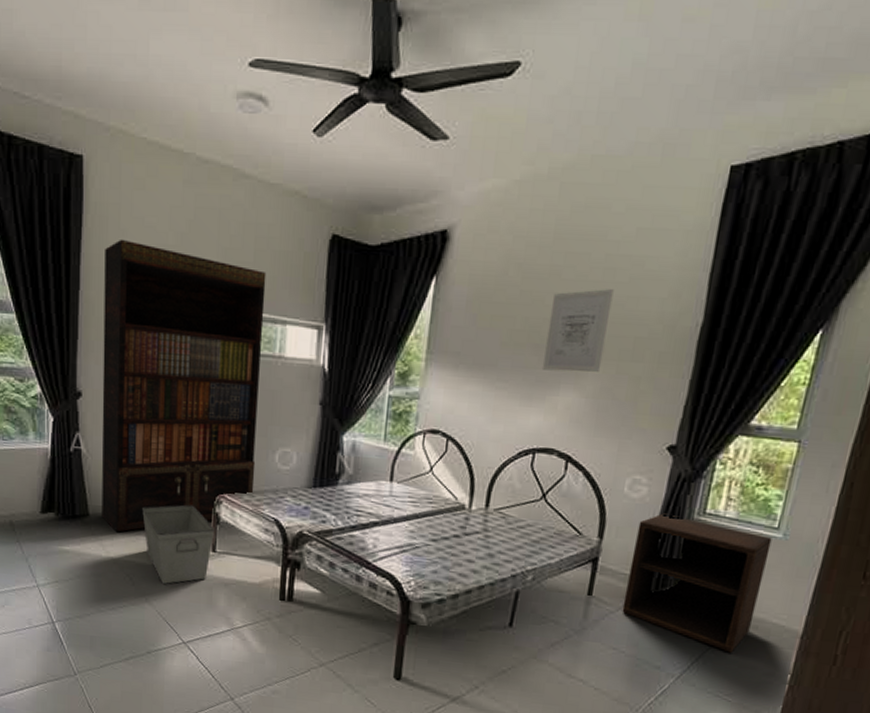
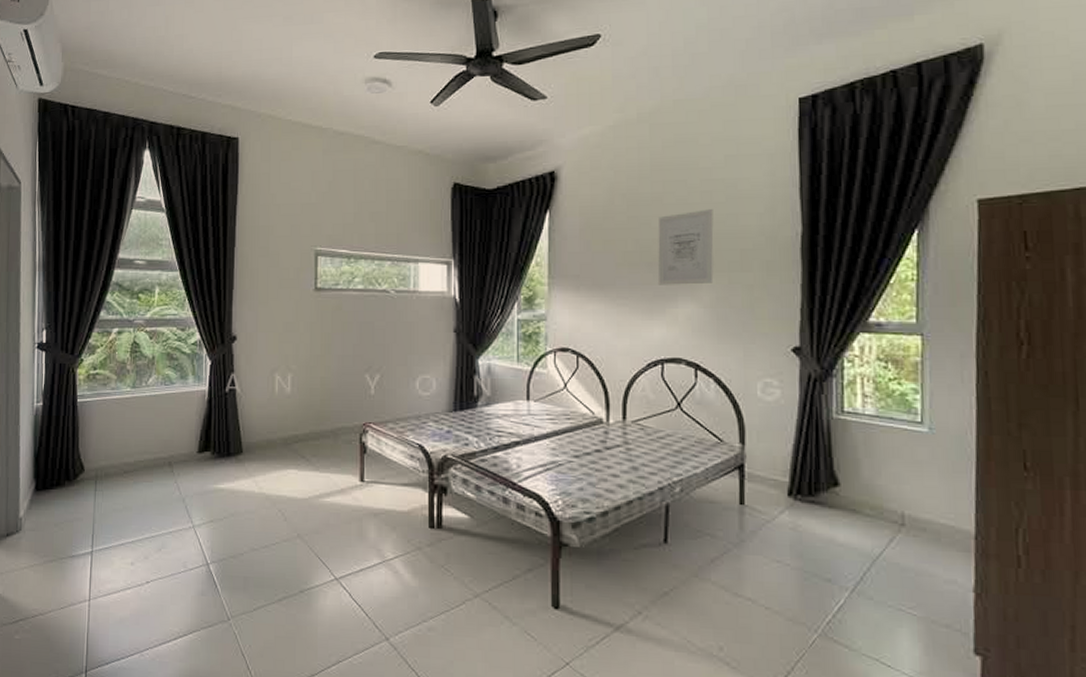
bookshelf: present [101,239,267,532] -> none [254,201,398,468]
storage bin: present [142,504,216,584] -> none [293,436,363,517]
nightstand: present [622,513,772,653] -> none [778,414,919,560]

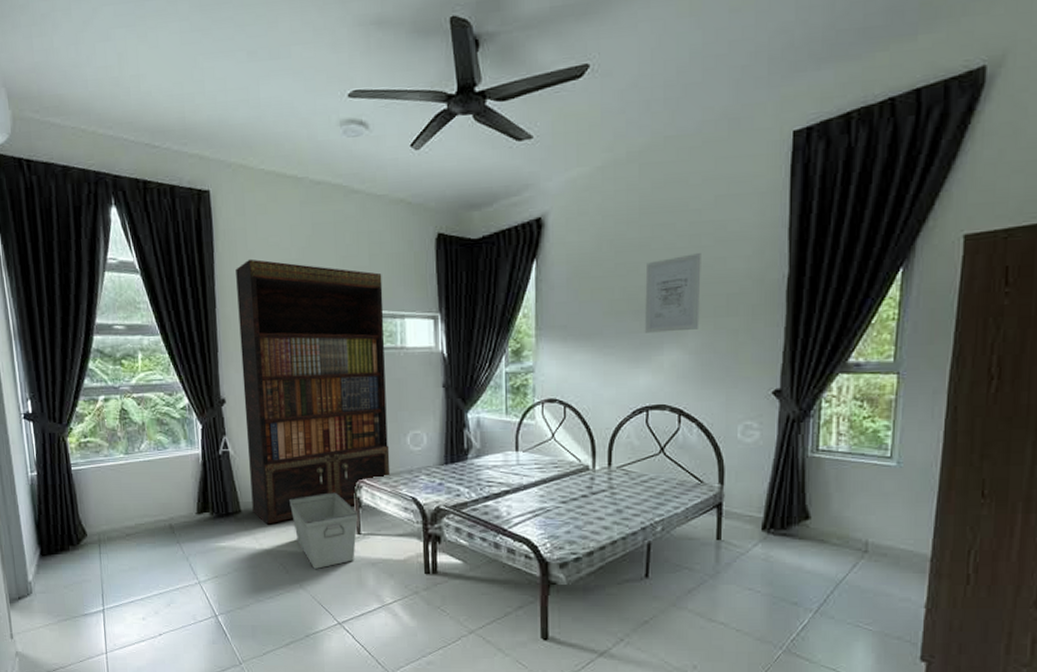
bookshelf: none [254,201,398,468] -> present [236,259,391,525]
storage bin: none [293,436,363,517] -> present [289,492,359,569]

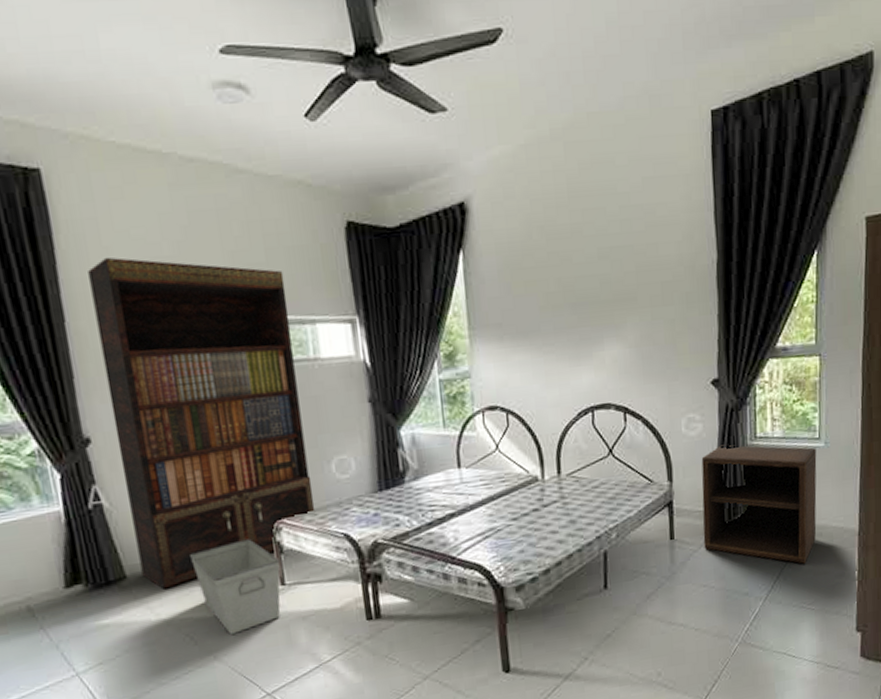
wall art: present [644,253,701,333] -> none [579,239,637,327]
nightstand: none [752,454,887,582] -> present [701,445,817,564]

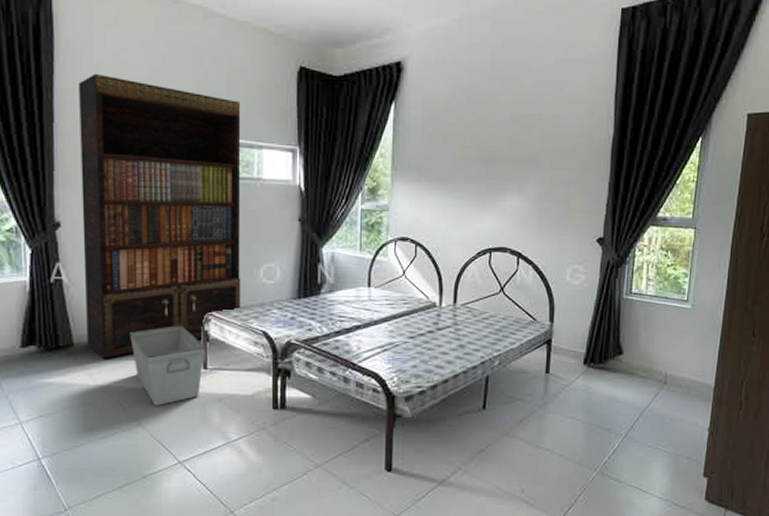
nightstand: present [701,445,817,564] -> none [575,296,684,410]

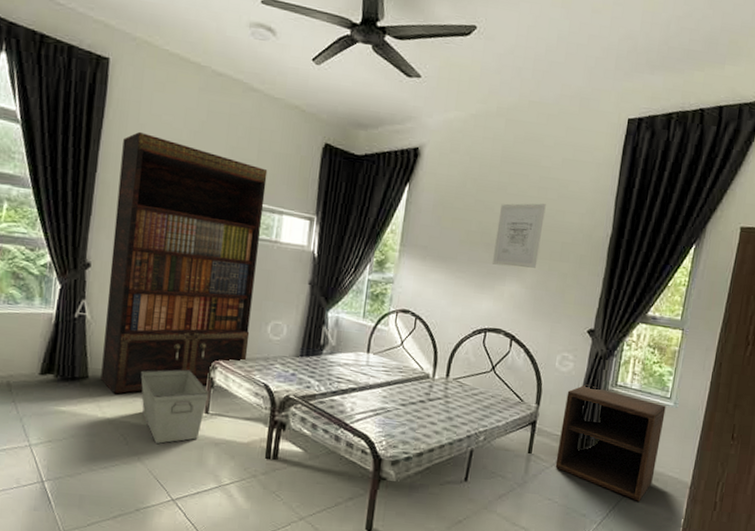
wall art: none [490,109,542,180] -> present [492,203,546,268]
nightstand: none [575,296,684,410] -> present [555,384,666,502]

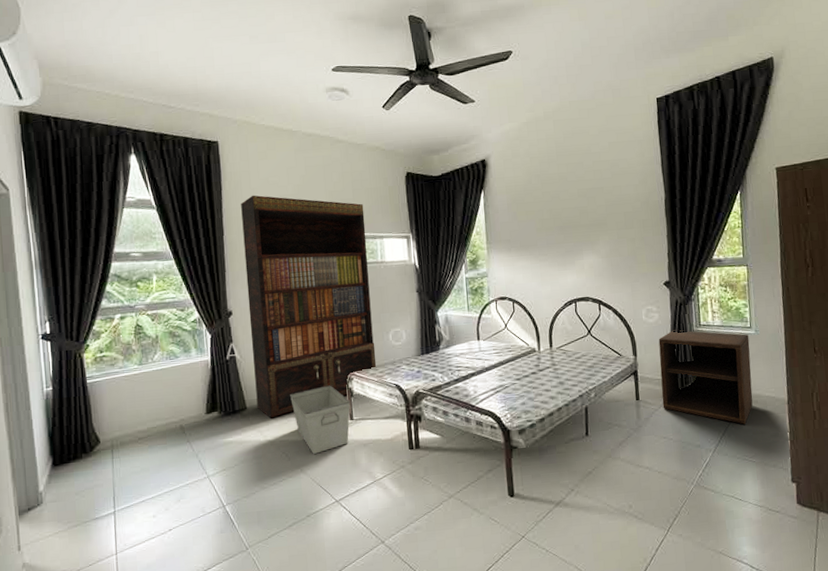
wall art: present [492,203,546,268] -> none [565,183,607,243]

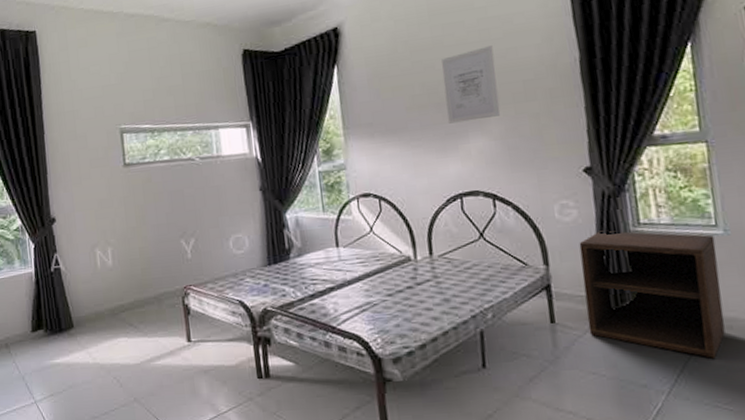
bookshelf: present [241,195,377,418] -> none [61,87,217,338]
storage bin: present [290,385,351,454] -> none [120,301,188,381]
wall art: none [565,183,607,243] -> present [441,46,501,124]

